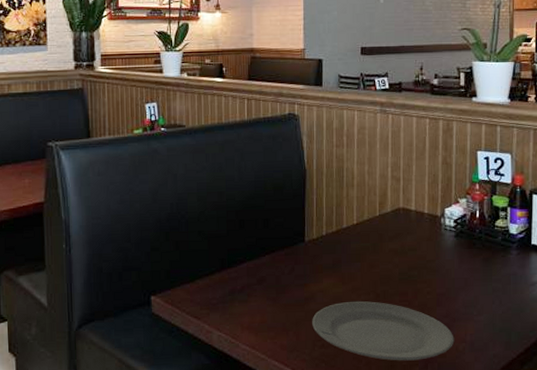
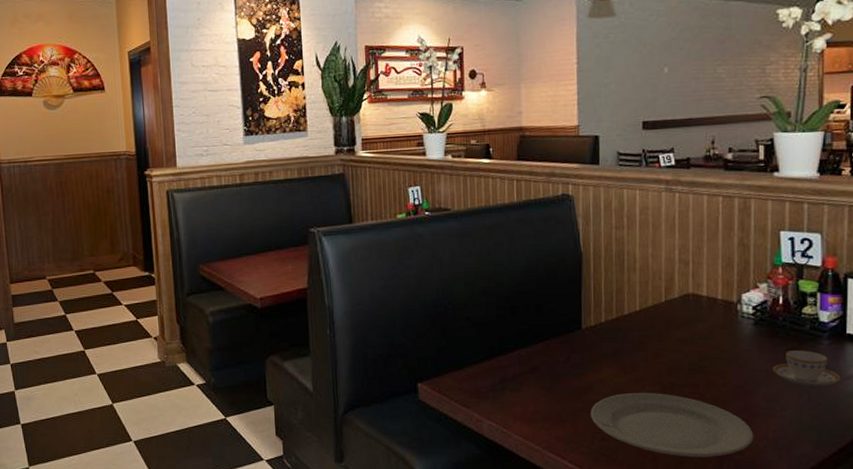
teacup: none [470,260,527,293] -> present [772,350,841,386]

